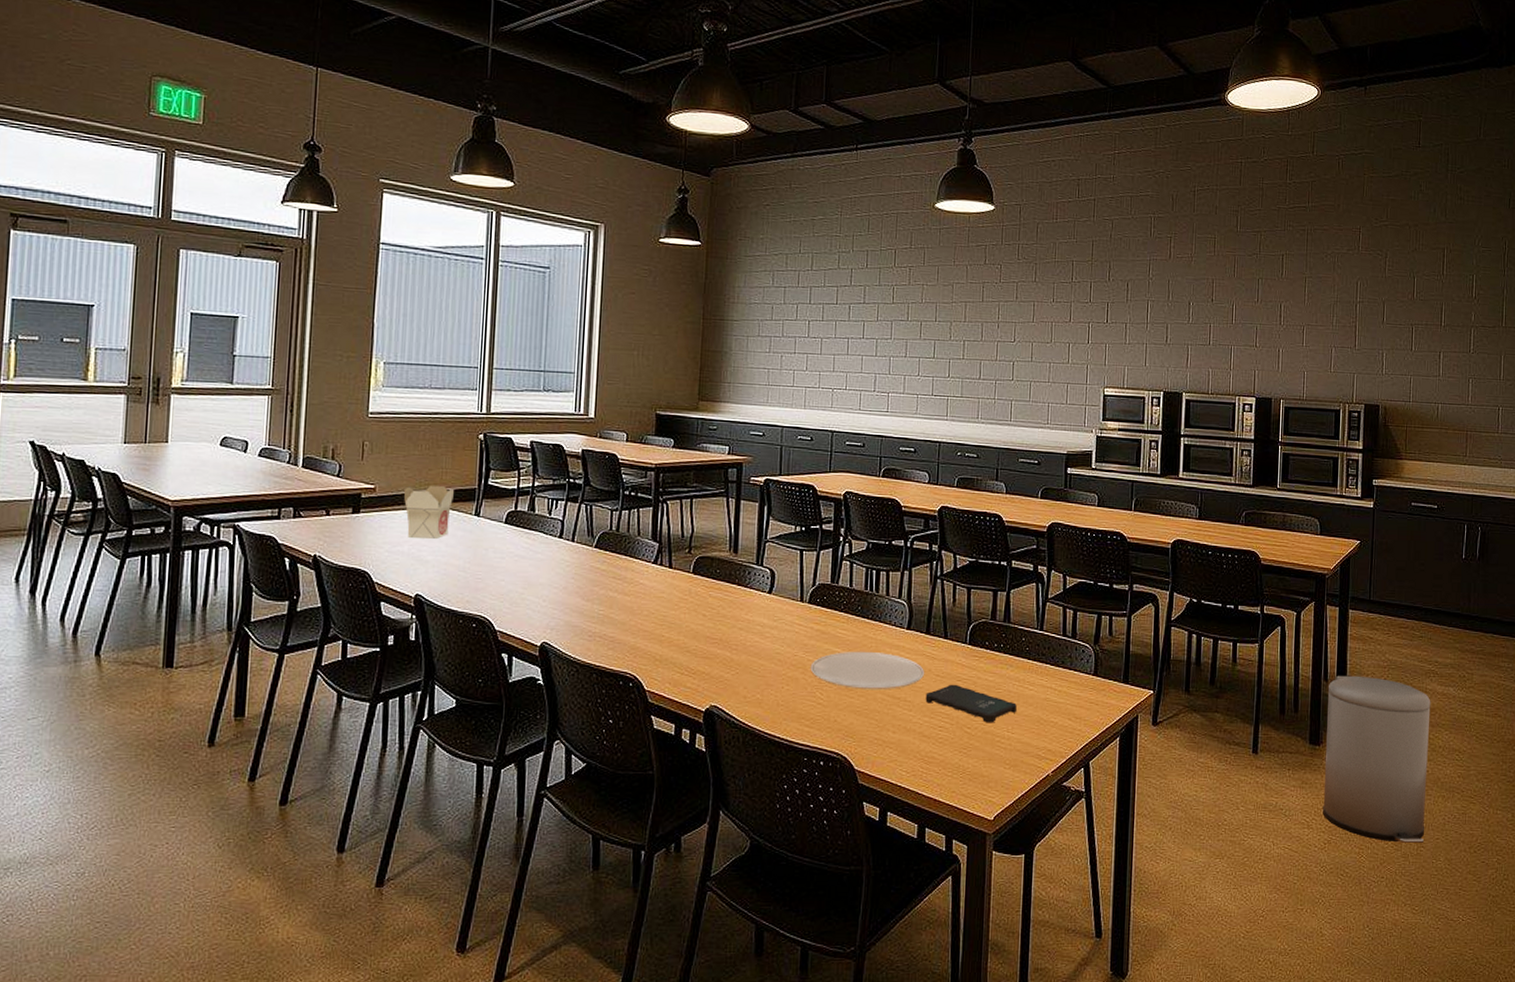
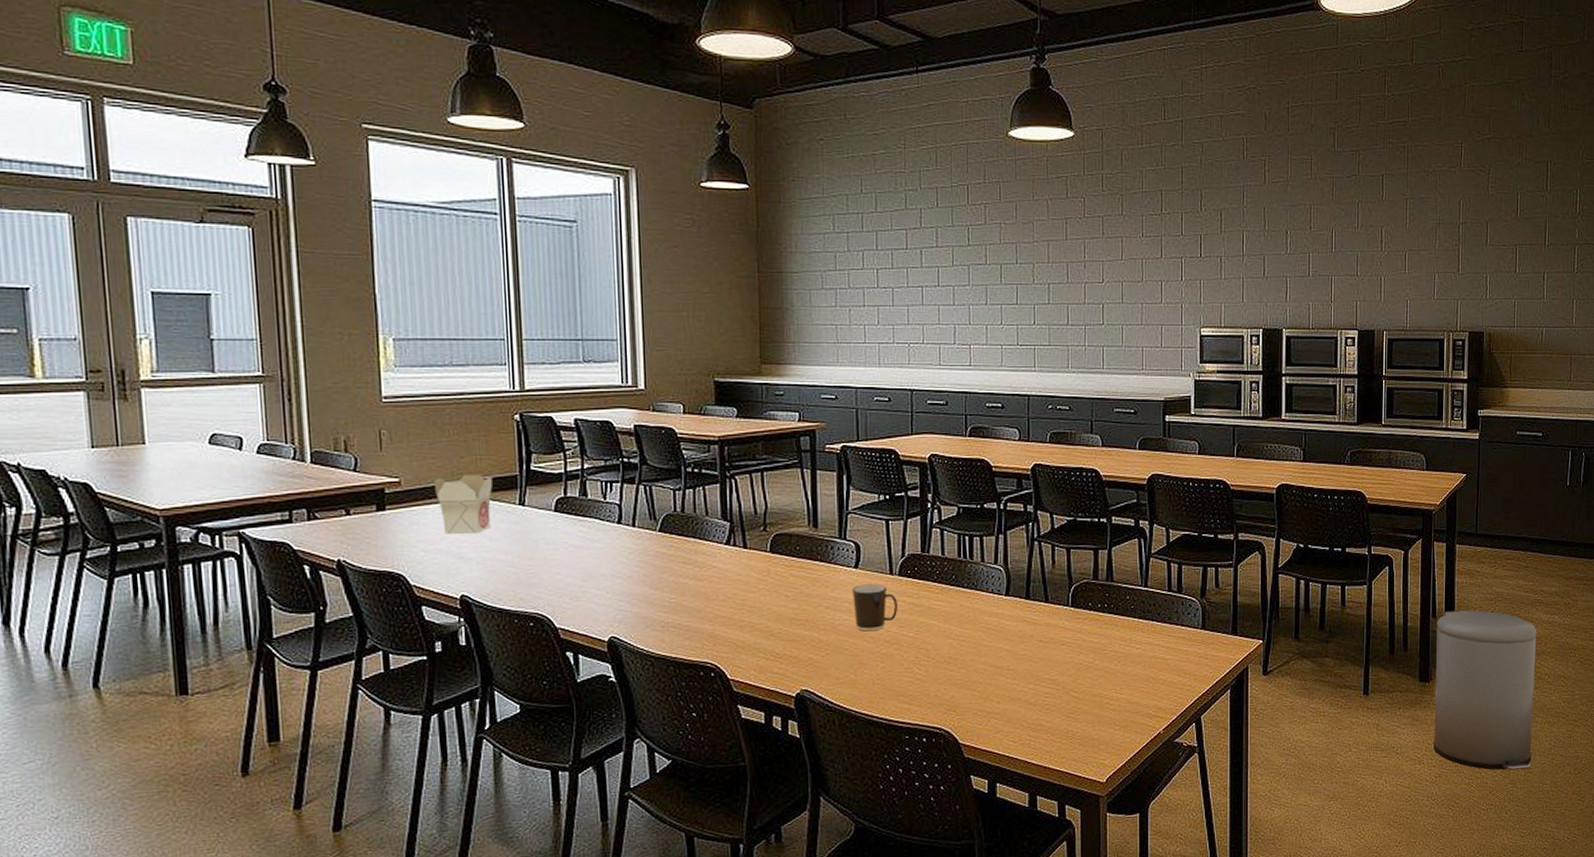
mug: none [764,609,806,654] -> present [852,584,899,632]
plate: present [810,651,925,691] -> none [905,621,1027,662]
tablet: present [925,684,1017,722] -> none [1029,648,1124,685]

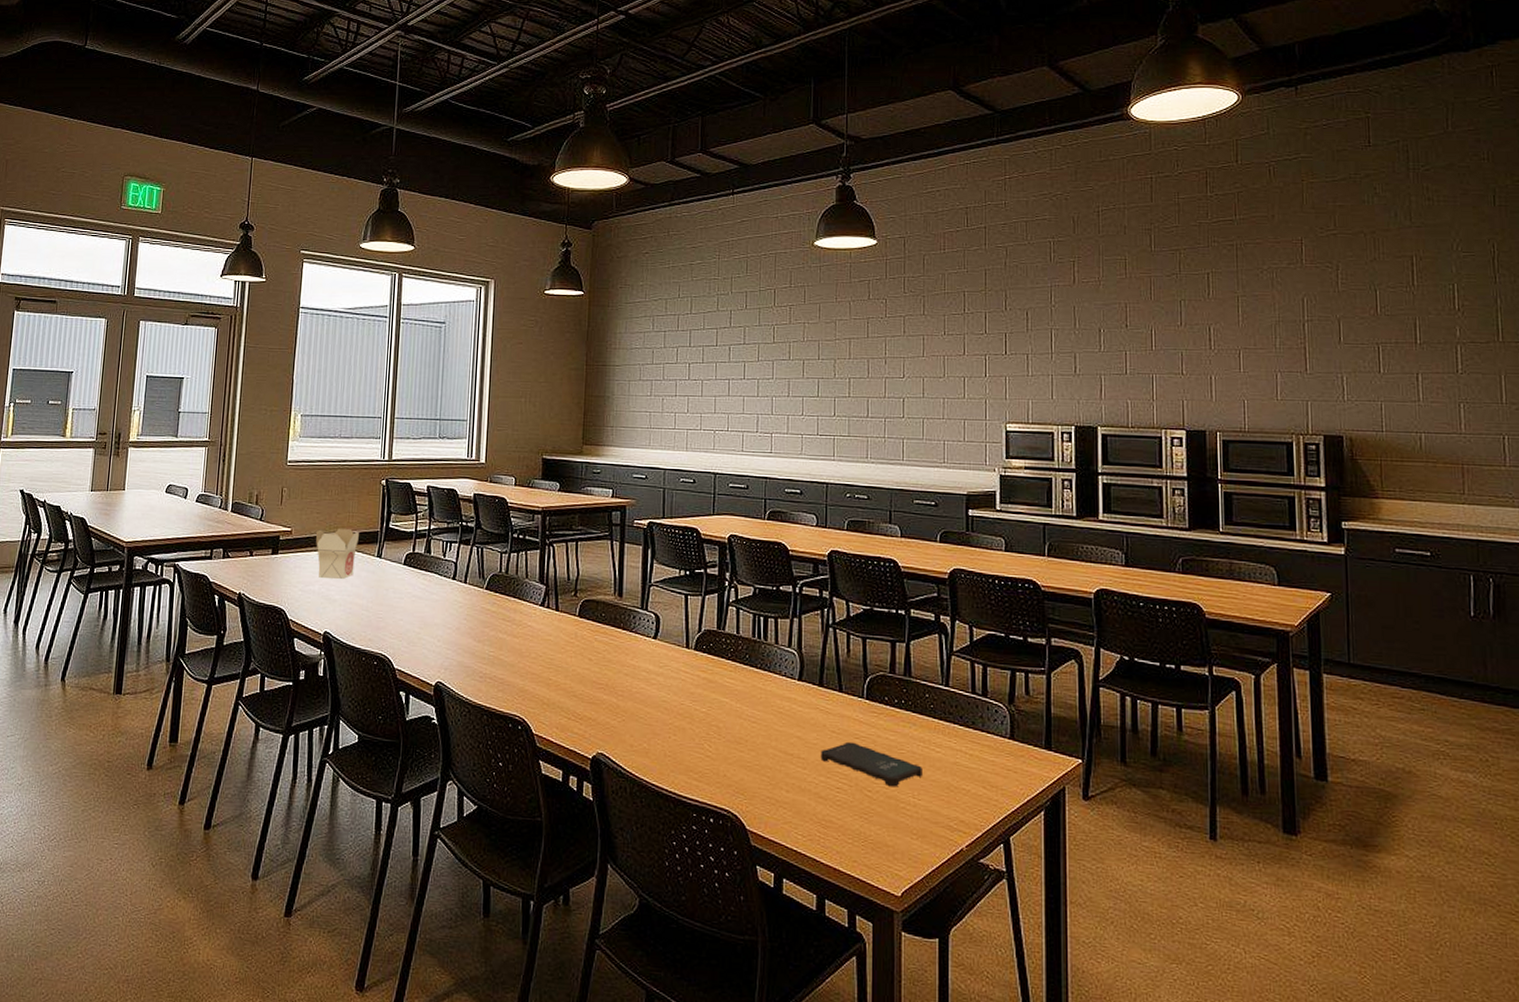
mug: present [852,584,899,632] -> none [650,655,693,703]
tablet: none [1029,648,1124,685] -> present [820,741,922,786]
pedal bin: present [1433,610,1537,771] -> none [1303,752,1450,968]

